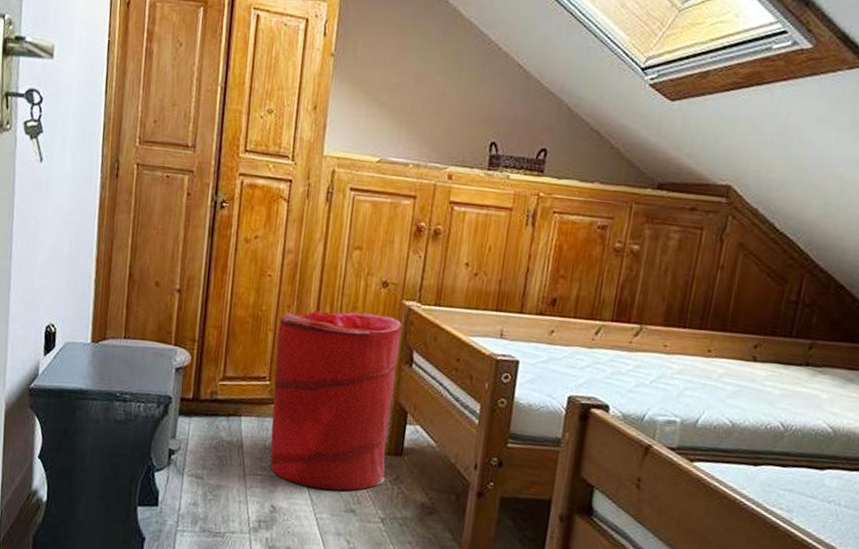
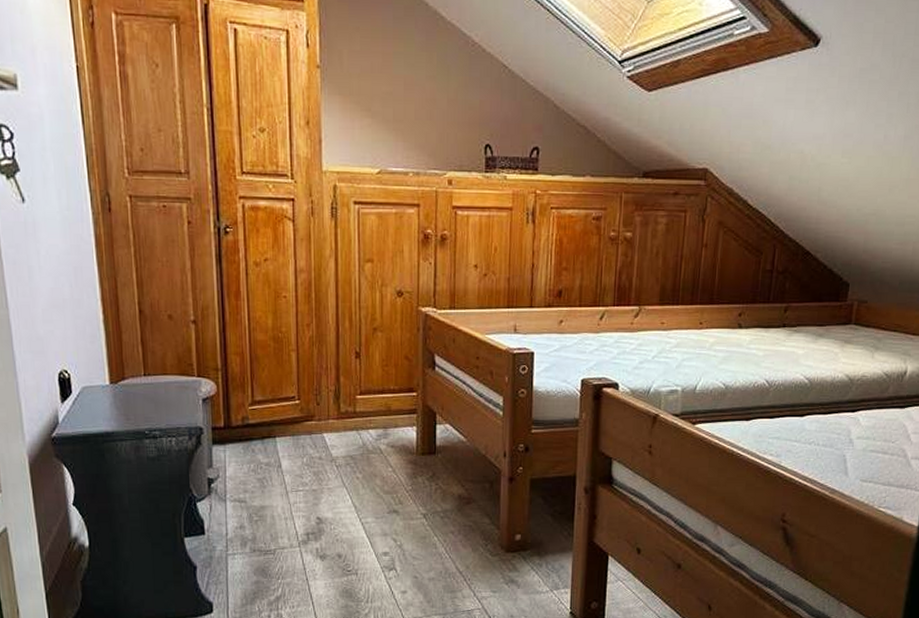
laundry hamper: present [270,311,402,491] -> none [301,323,422,496]

